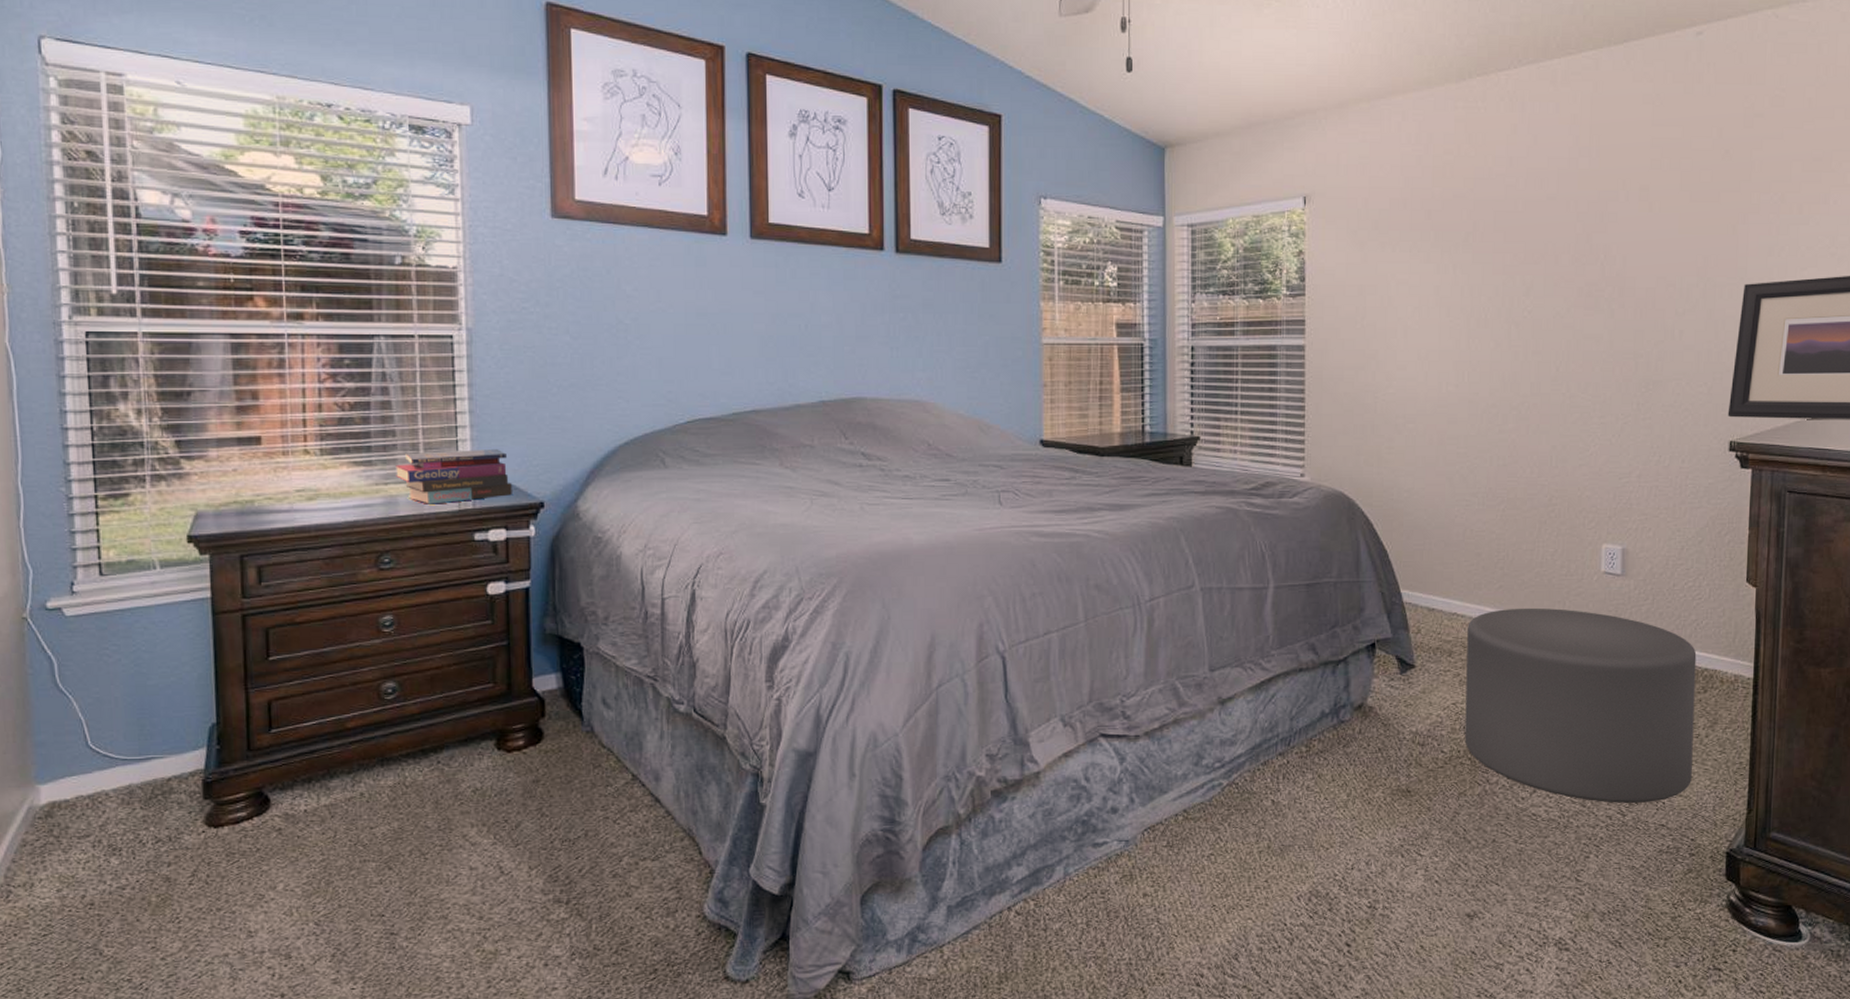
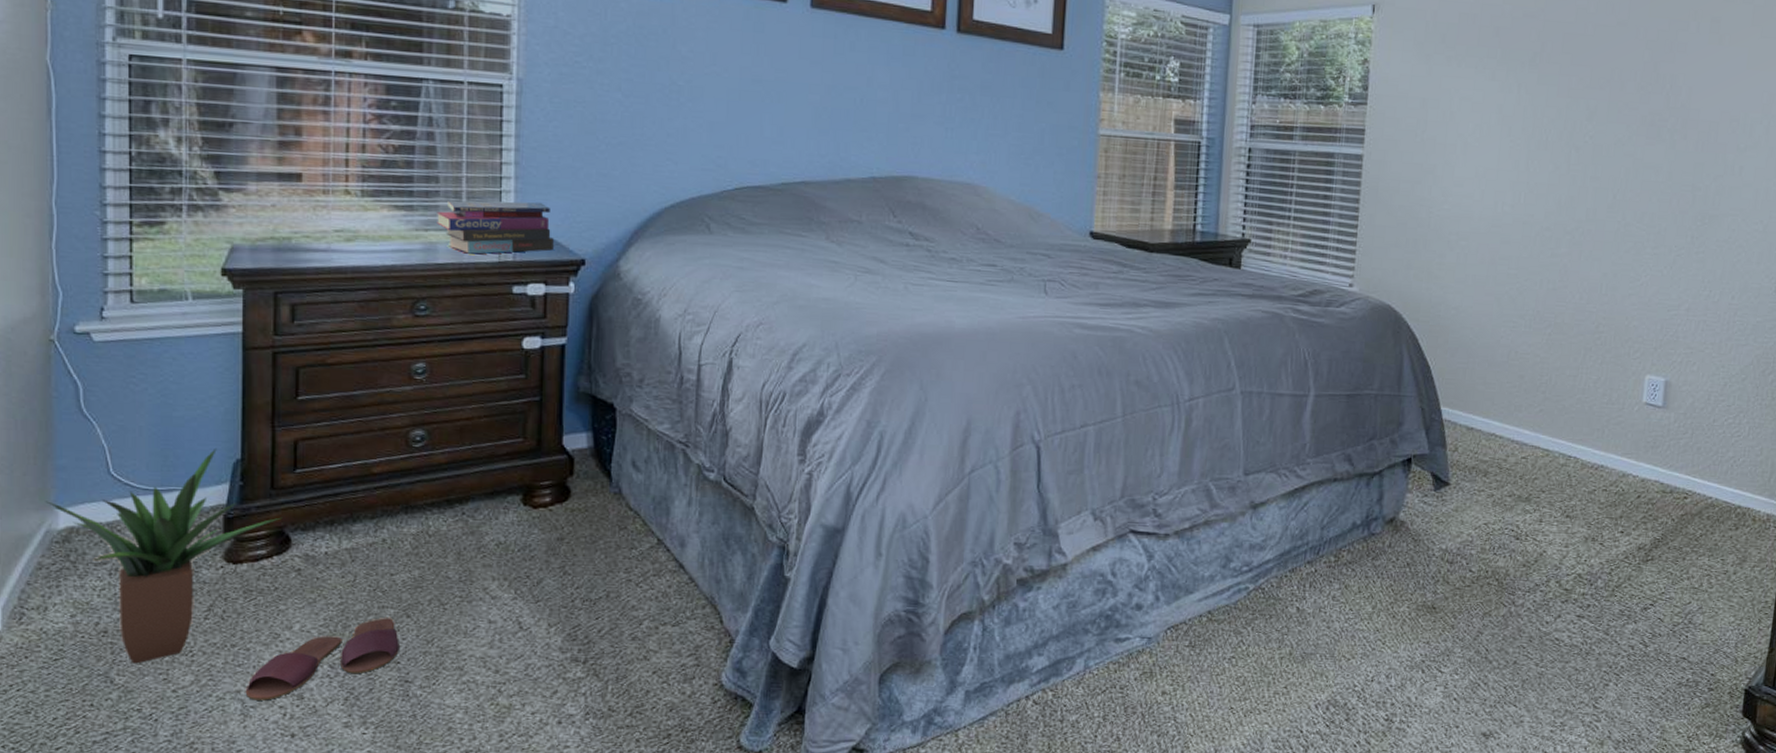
potted plant: none [26,713,261,934] -> present [45,447,283,664]
slippers: none [233,871,383,963] -> present [245,618,399,701]
pouf: present [1465,607,1697,803] -> none [1493,433,1731,635]

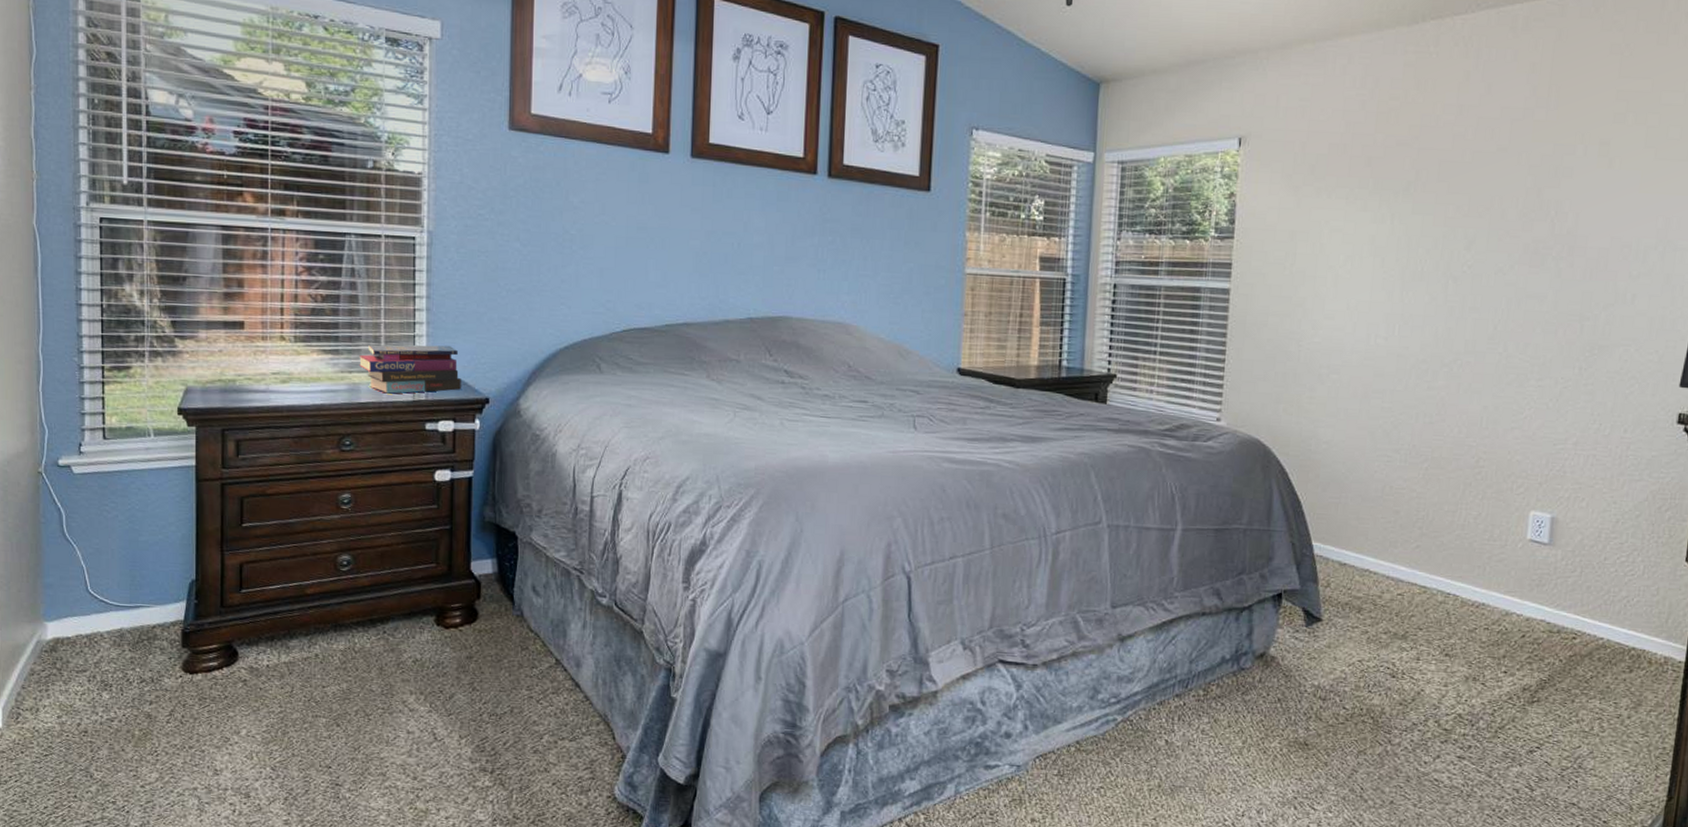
potted plant: present [45,447,283,664] -> none [36,569,231,761]
slippers: present [245,618,399,701] -> none [201,726,331,798]

